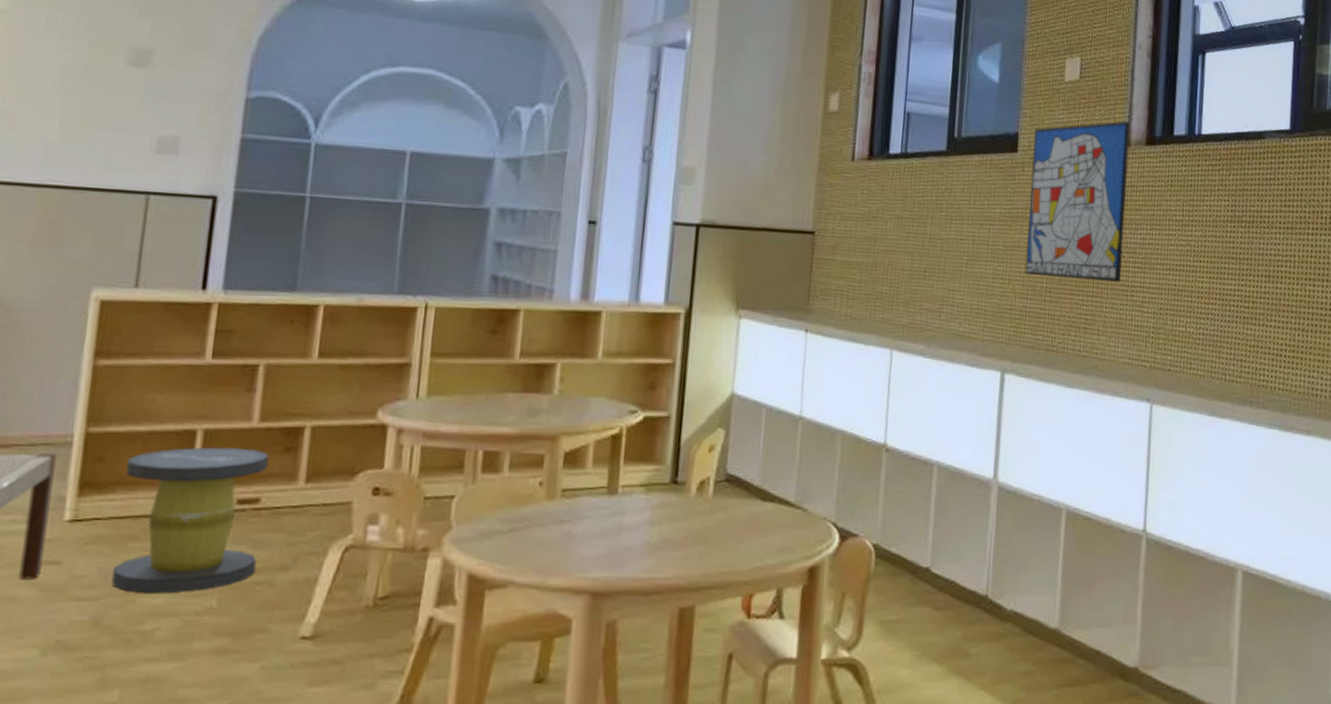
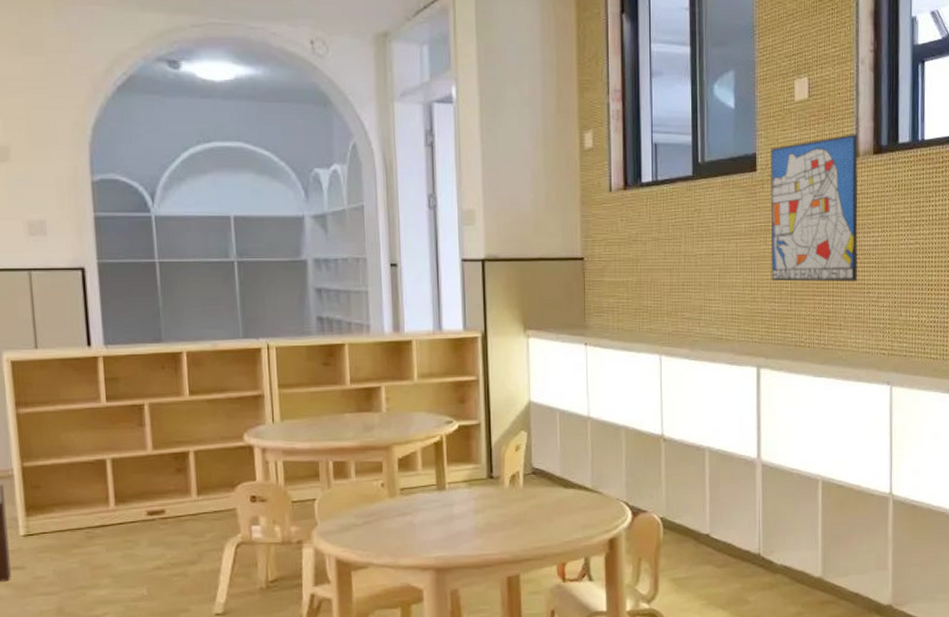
stool: present [112,447,270,594] -> none [58,471,172,588]

